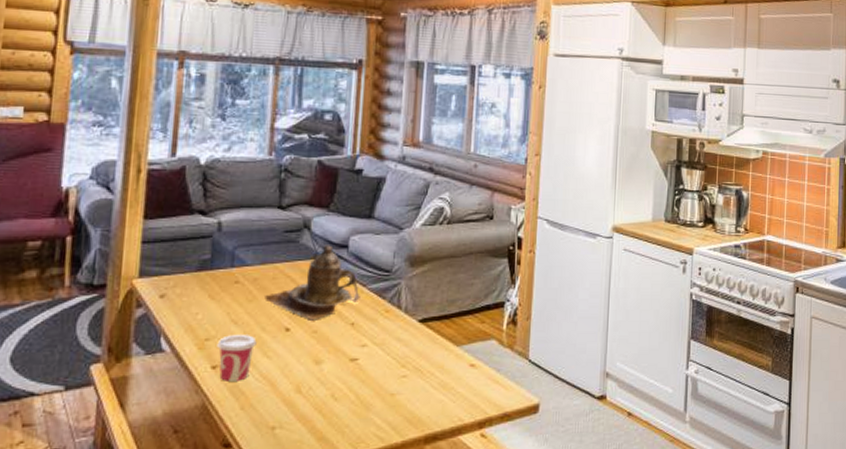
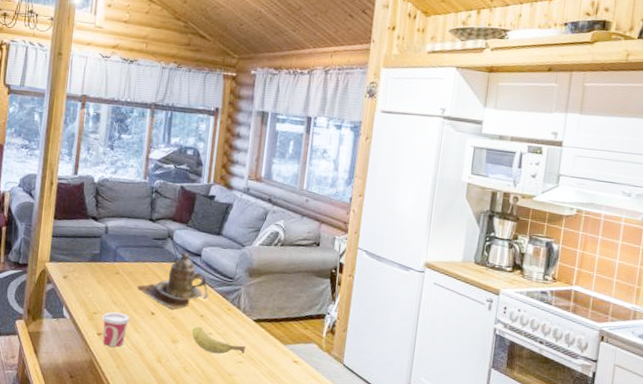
fruit: none [340,338,411,370] -> present [192,326,246,354]

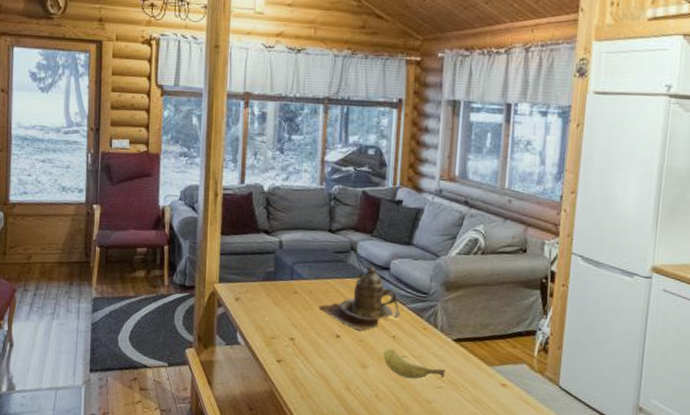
cup: present [102,312,130,347] -> none [281,336,313,375]

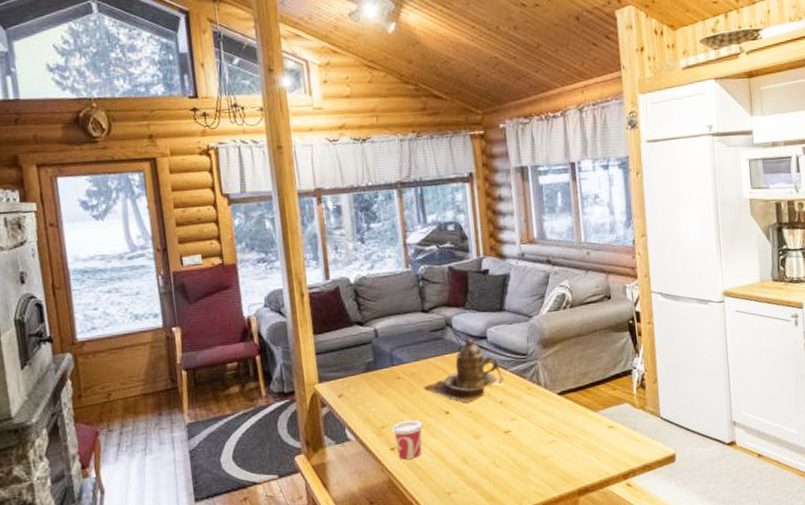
cup: none [281,336,313,375] -> present [391,420,424,460]
fruit: present [383,348,446,379] -> none [494,414,556,439]

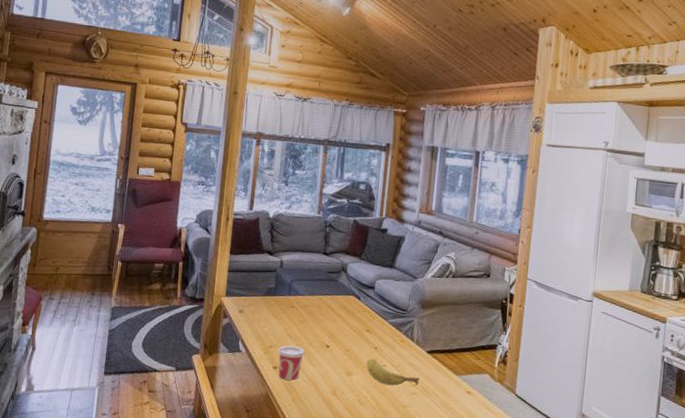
teapot: present [424,338,504,403] -> none [312,285,382,342]
fruit: none [494,414,556,439] -> present [366,358,420,386]

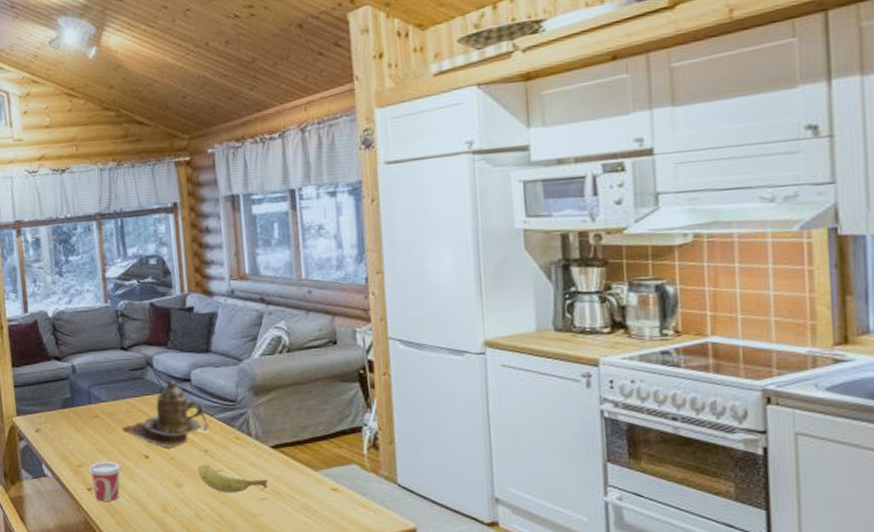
teapot: none [312,285,382,342] -> present [122,379,209,449]

